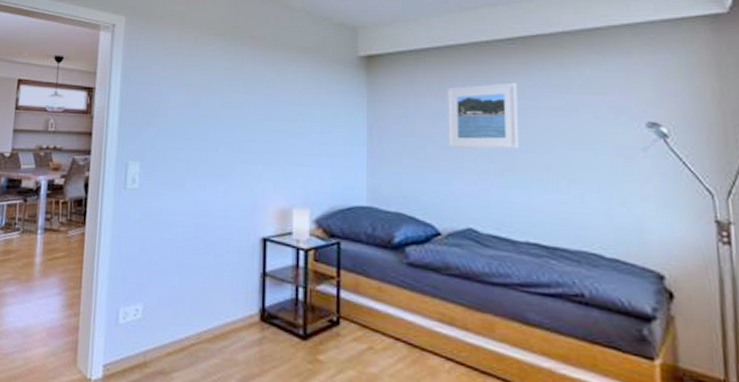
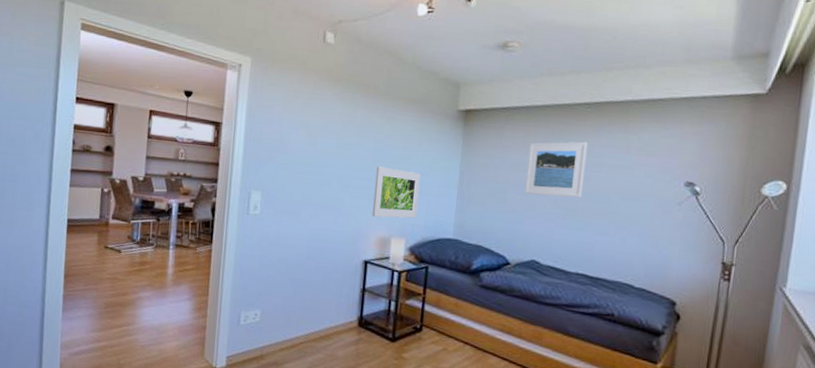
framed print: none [268,125,322,185] -> present [372,166,421,219]

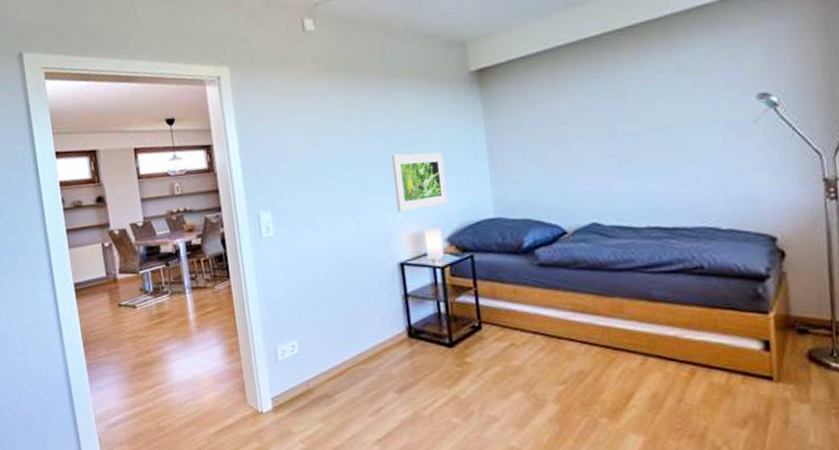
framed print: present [524,141,588,198] -> none [560,74,635,149]

